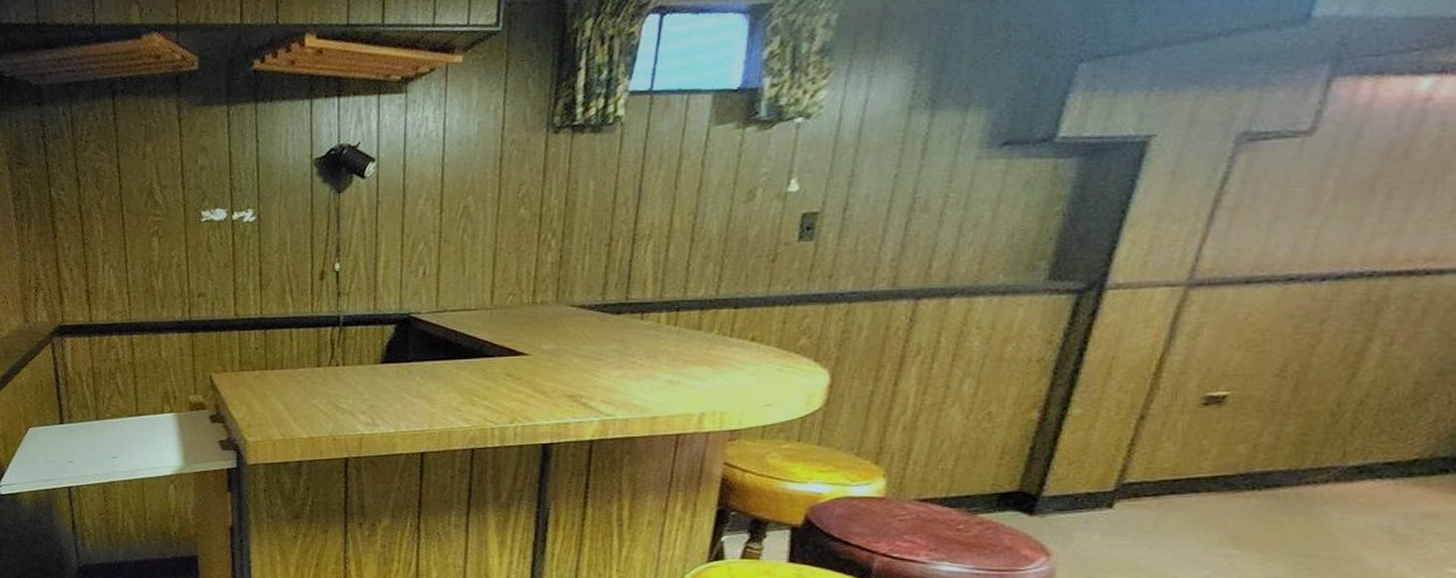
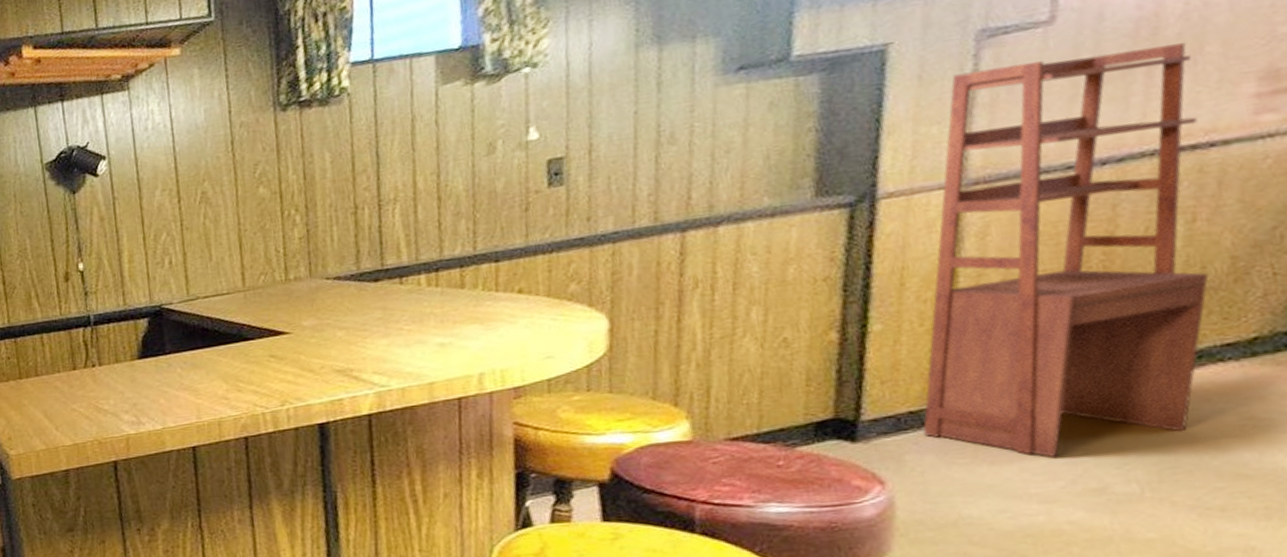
shelving unit: none [1095,169,1434,548] -> present [922,43,1209,457]

